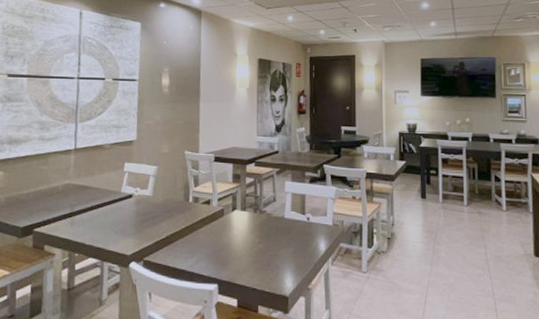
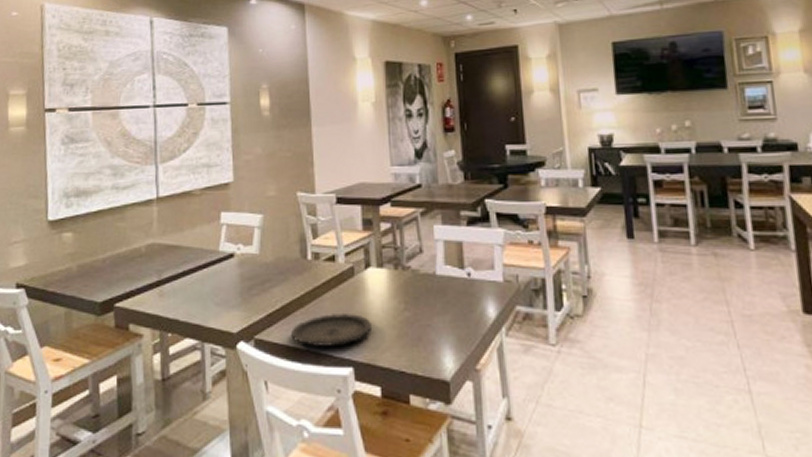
plate: none [172,243,234,268] -> present [291,312,372,346]

